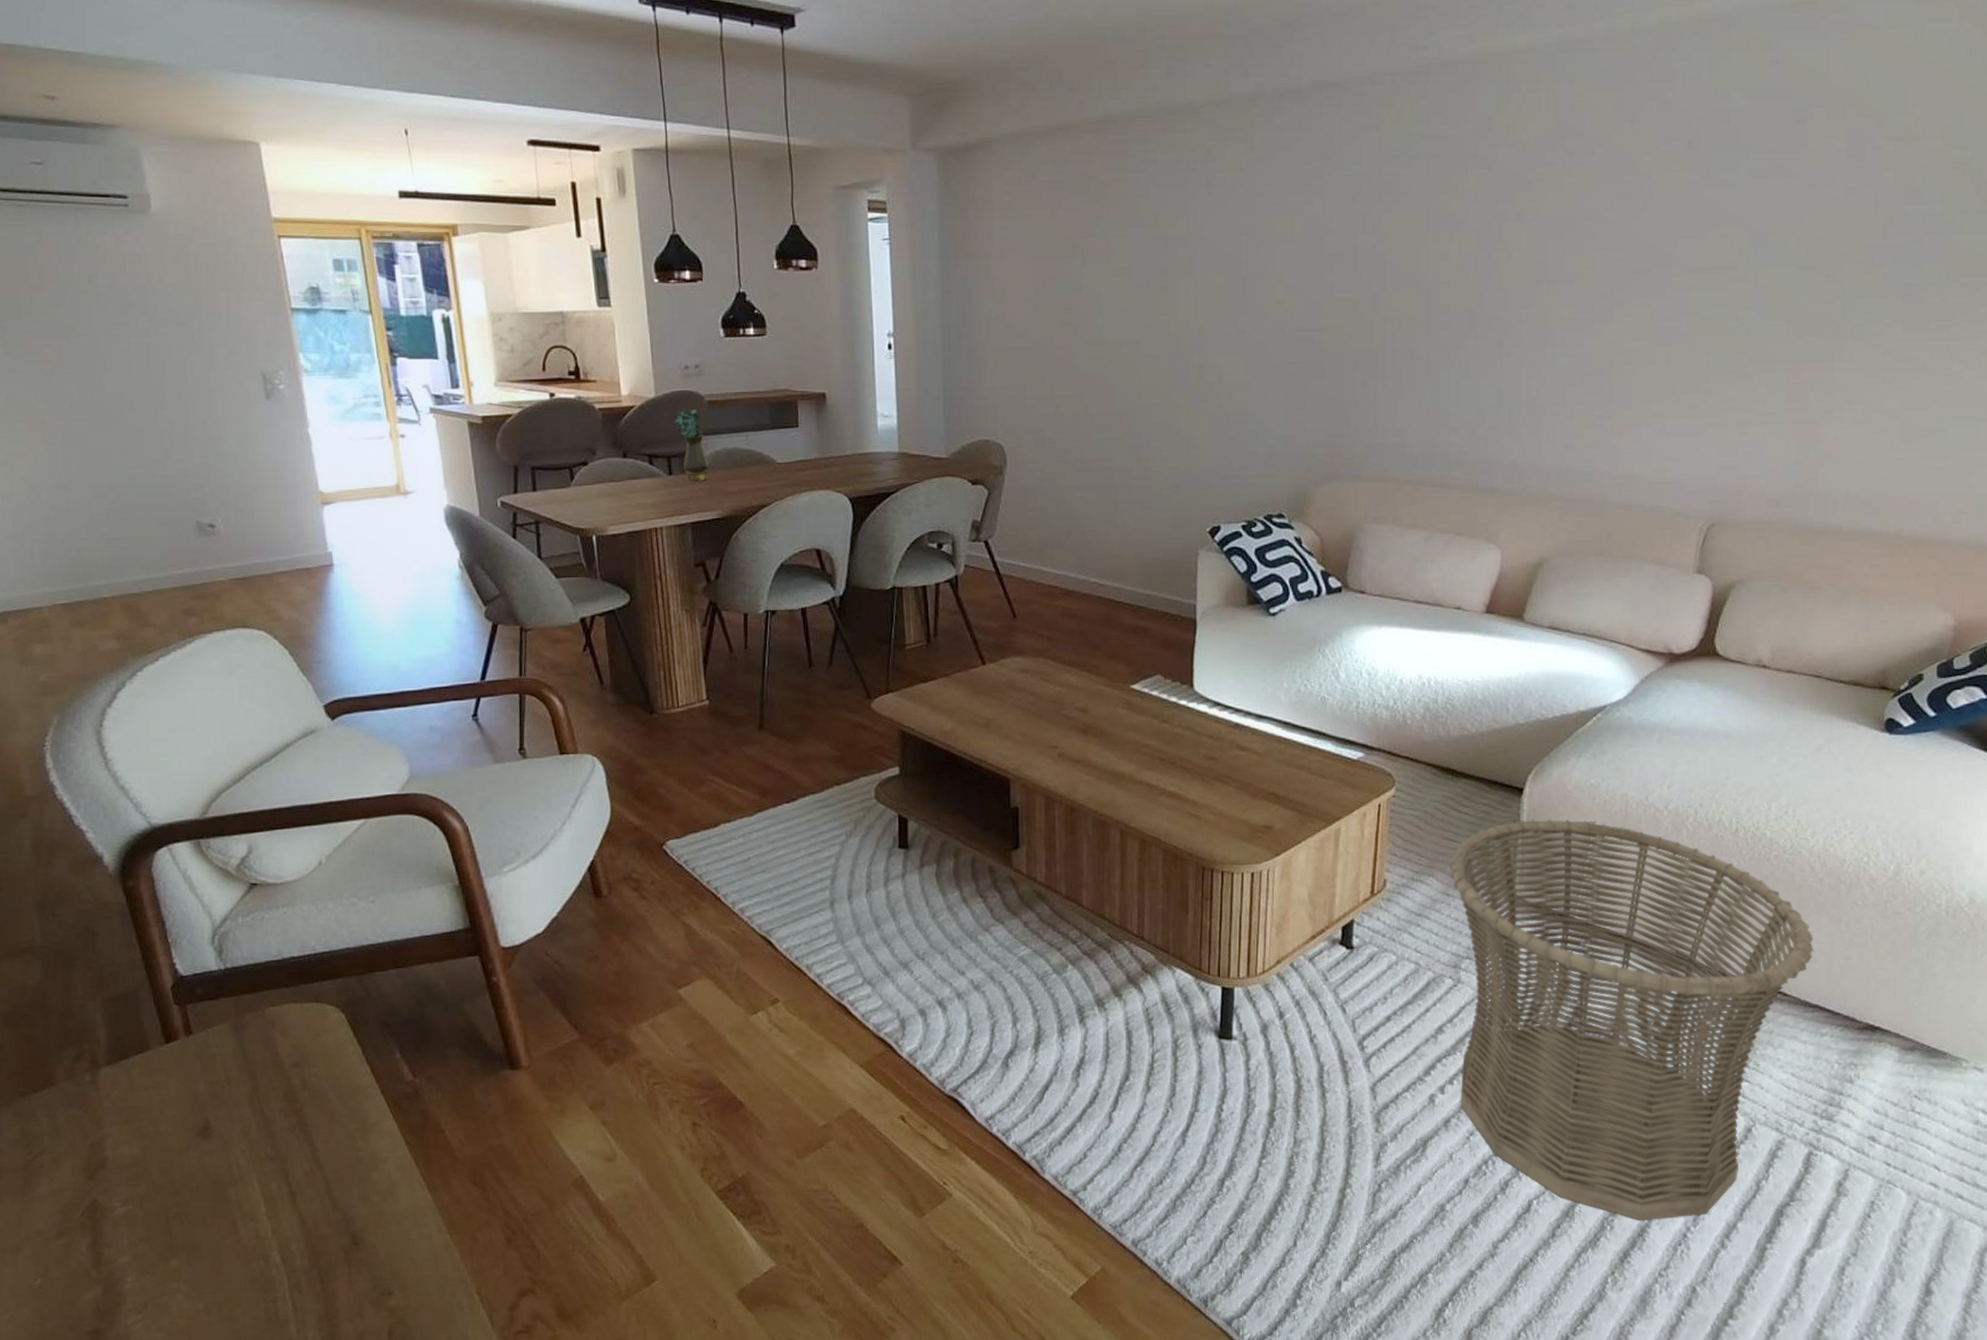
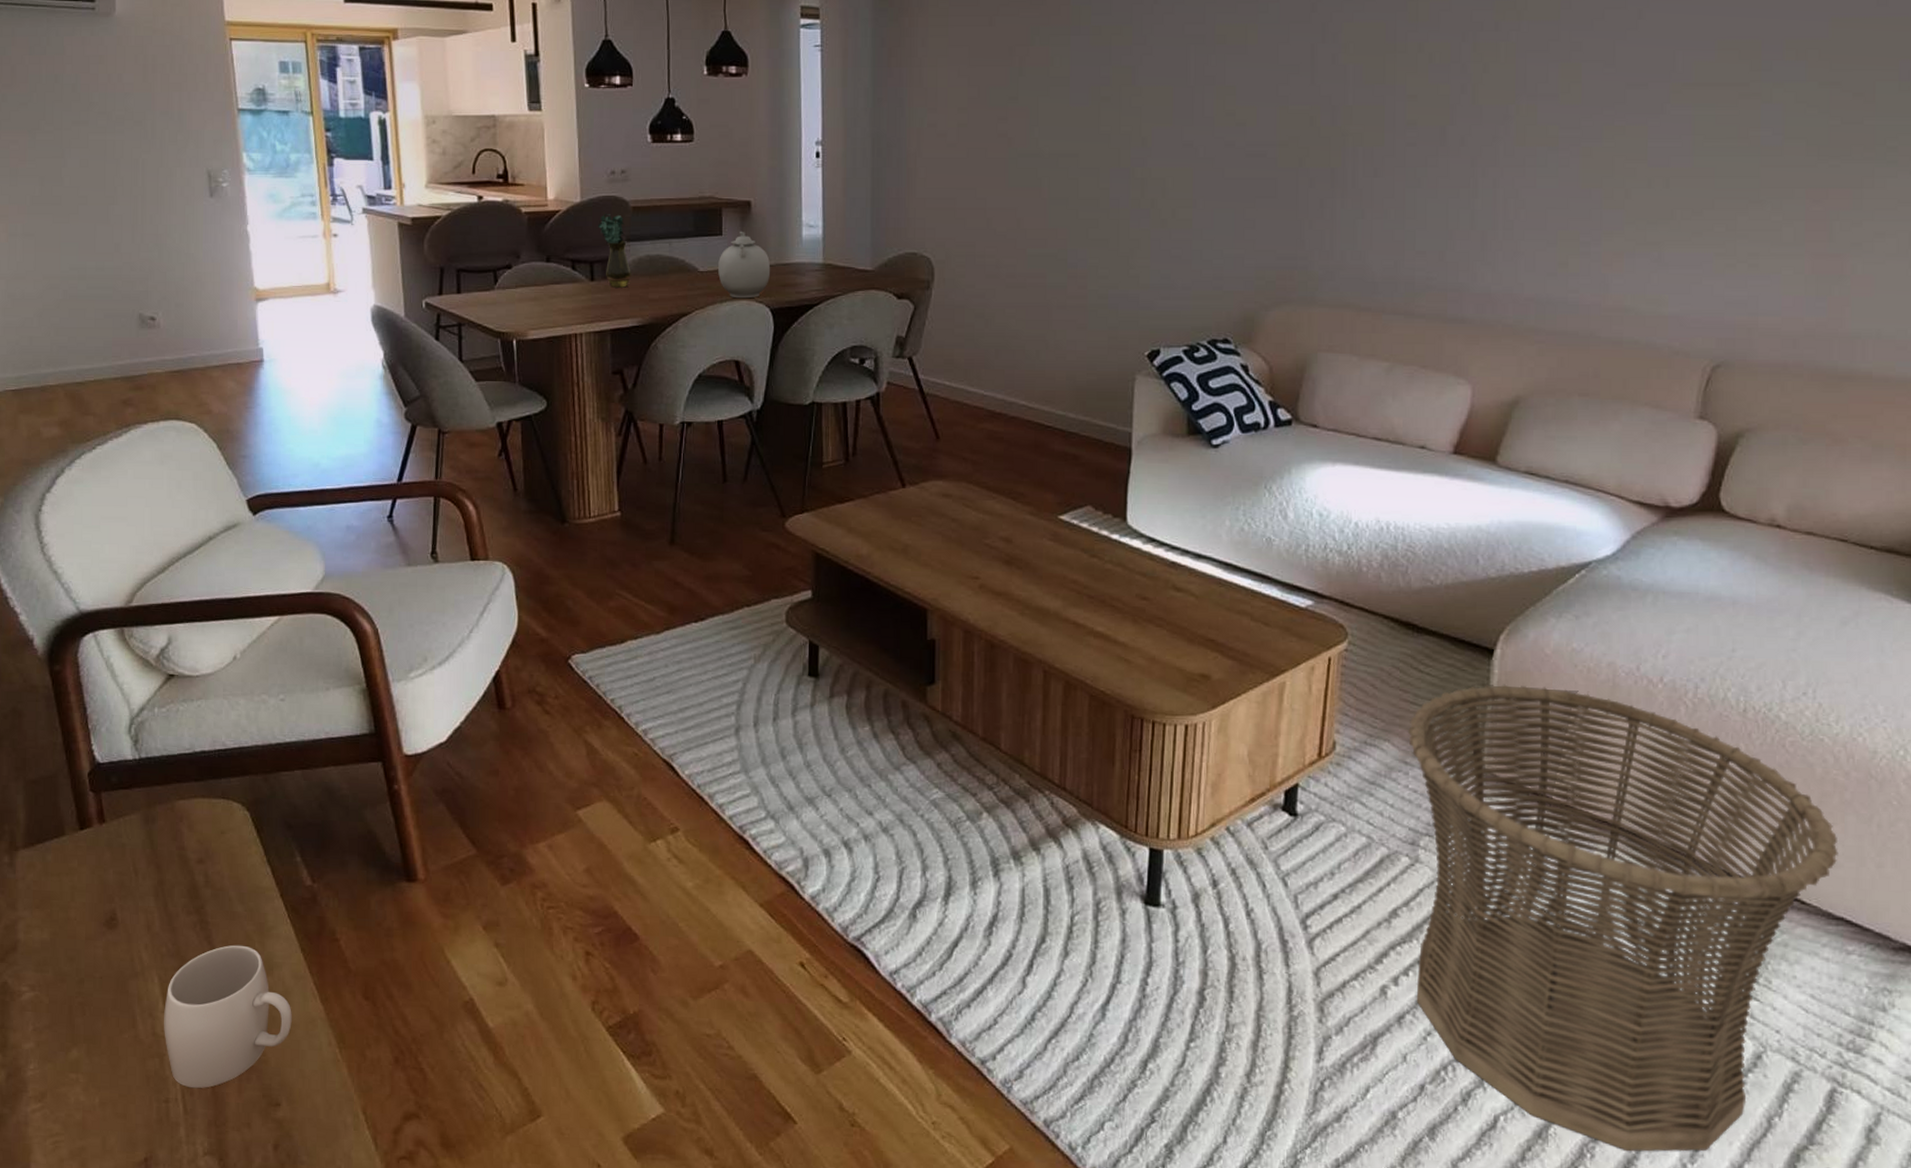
mug: none [266,1143,400,1285] -> present [164,944,292,1088]
teapot: none [795,422,848,489] -> present [717,231,771,299]

